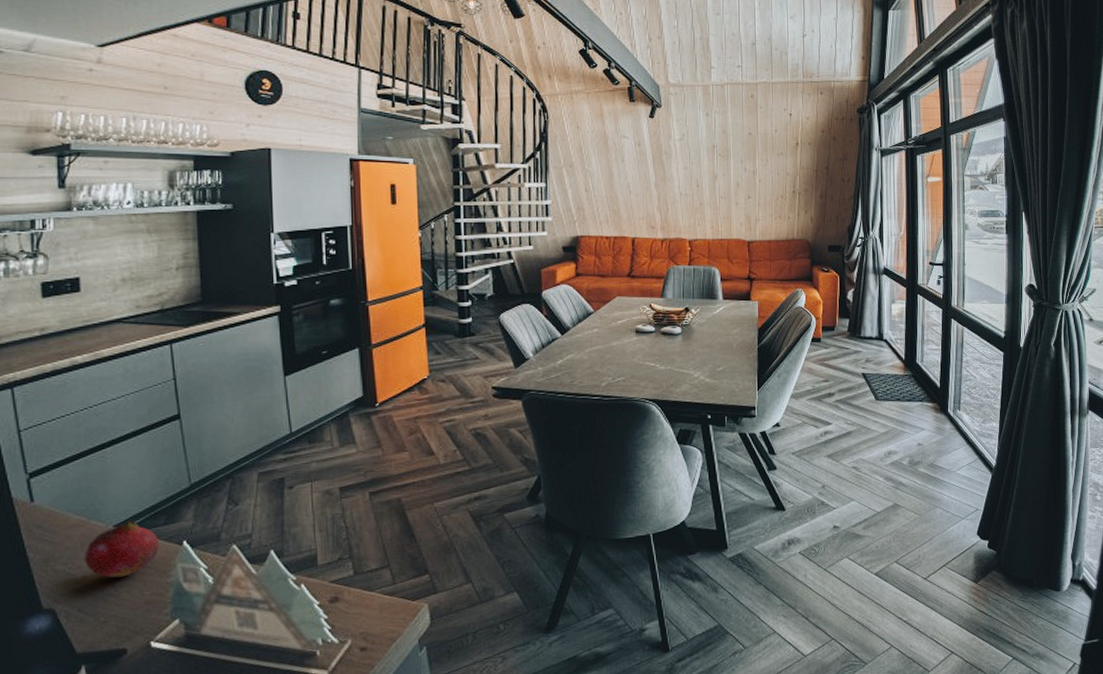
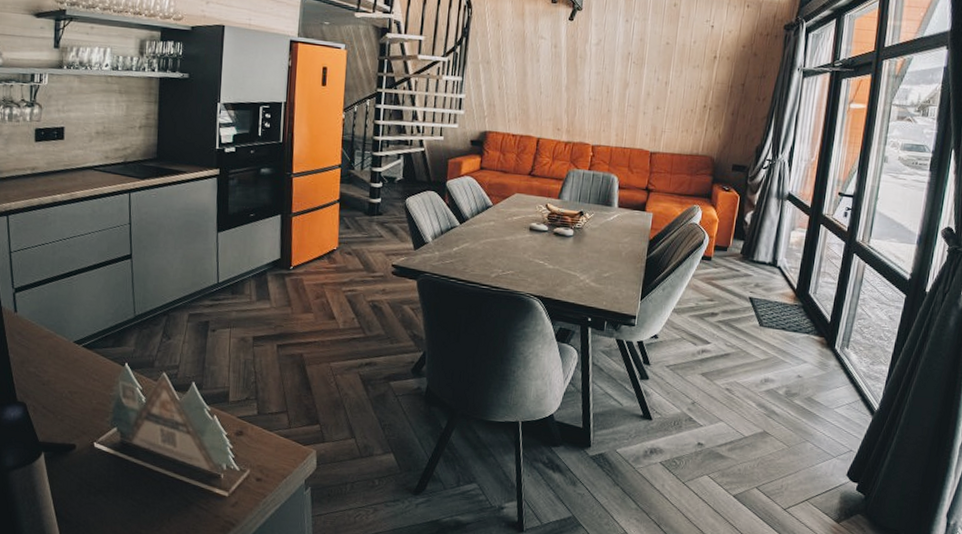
fruit: present [84,519,159,578] -> none [50,338,107,386]

